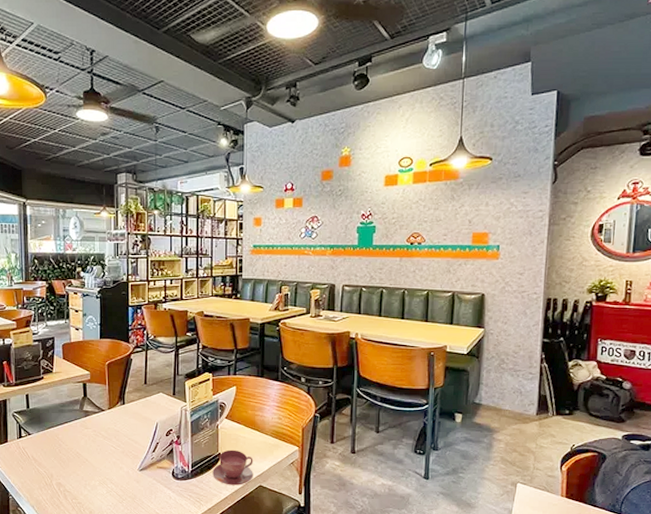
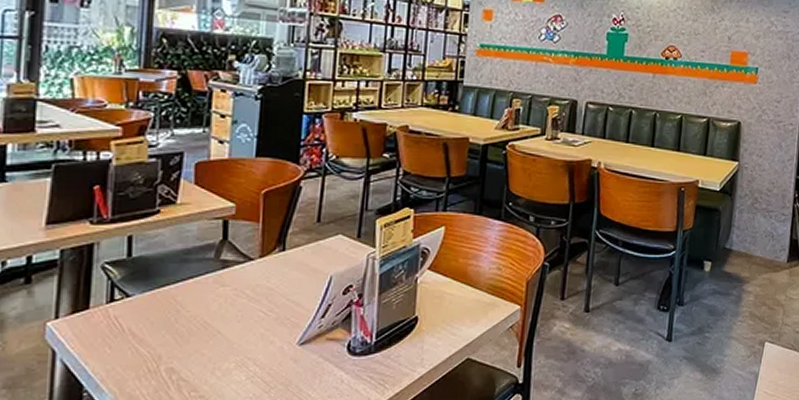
teacup: present [212,449,253,485] -> none [404,311,462,360]

